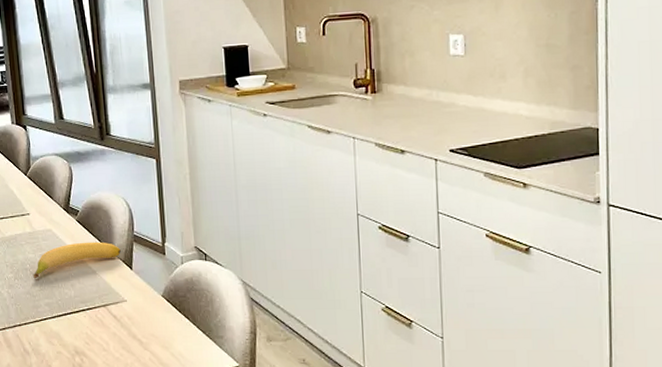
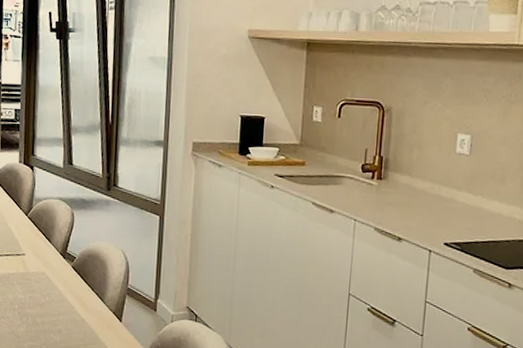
banana: present [33,241,121,279] -> none [20,289,113,320]

